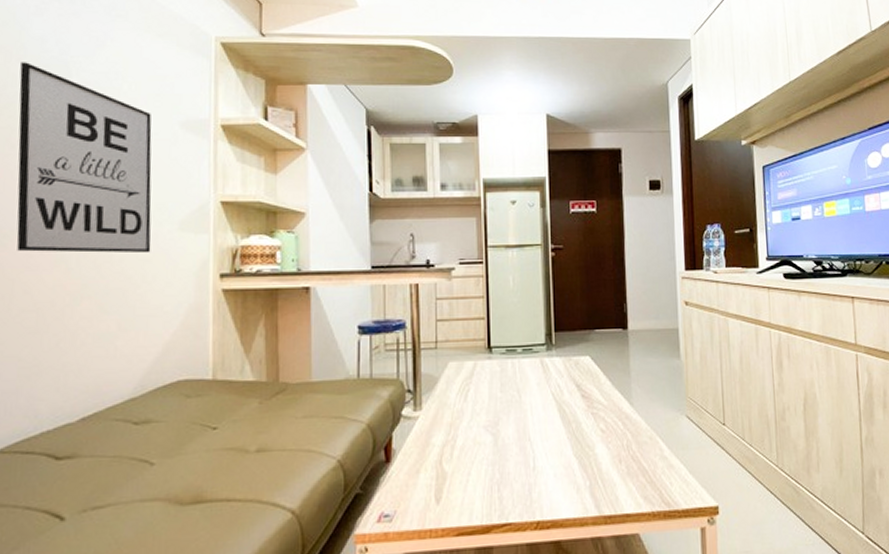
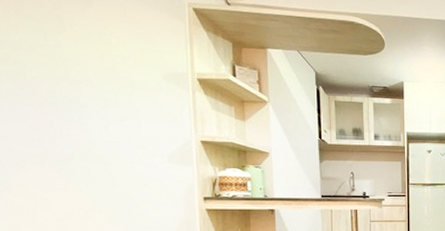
wall art: present [16,62,152,254] -> none [19,14,147,179]

